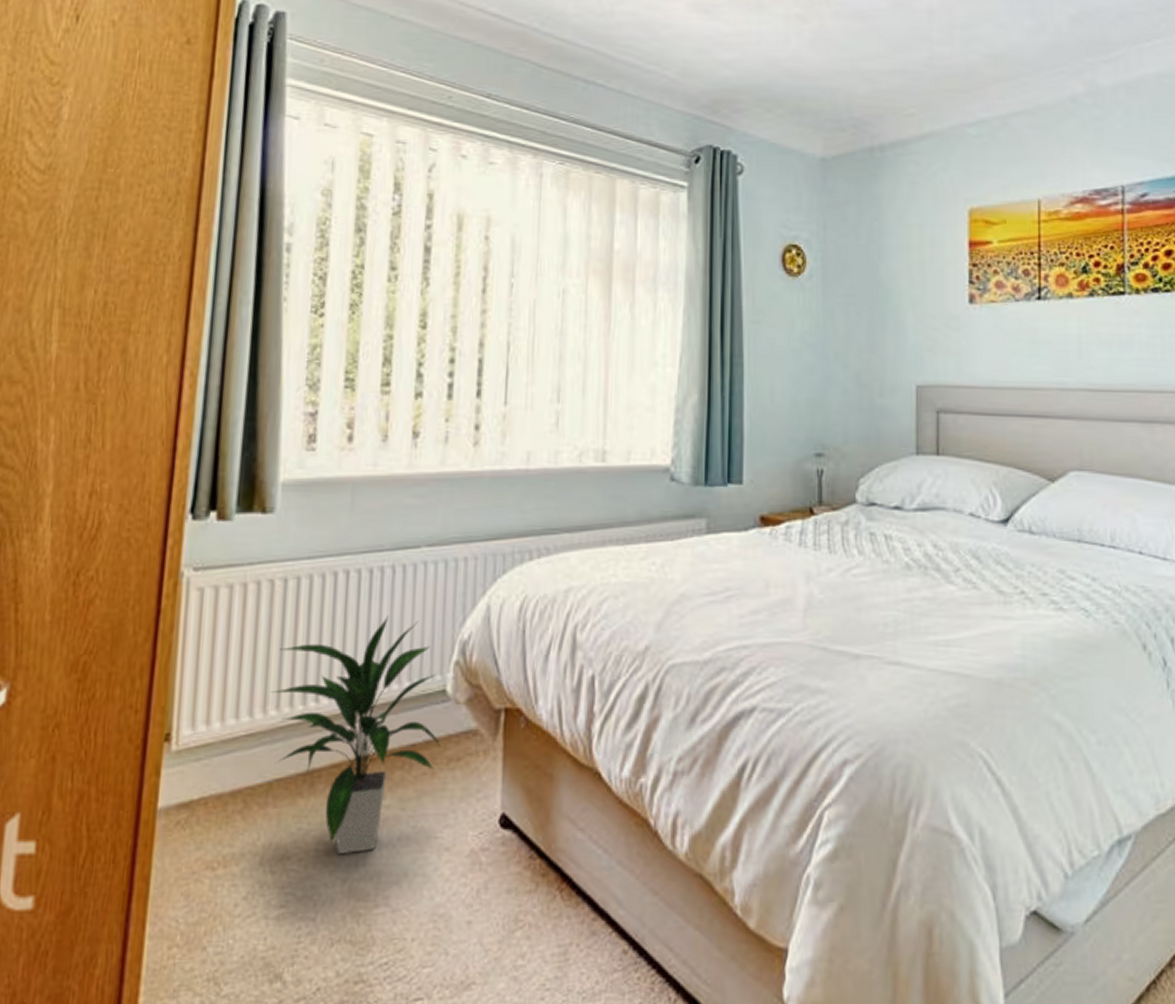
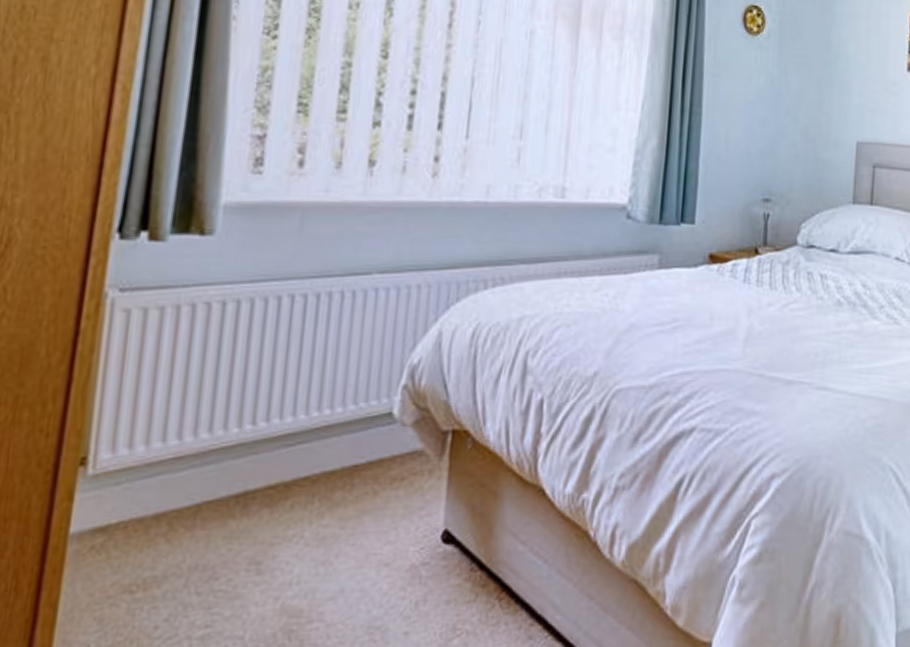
indoor plant: present [270,616,440,853] -> none [202,340,384,573]

